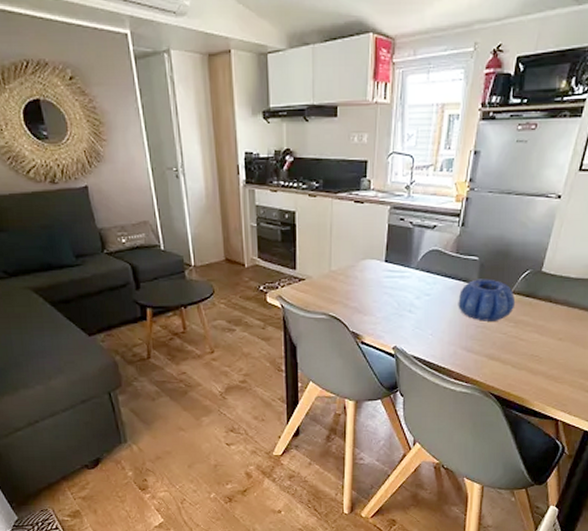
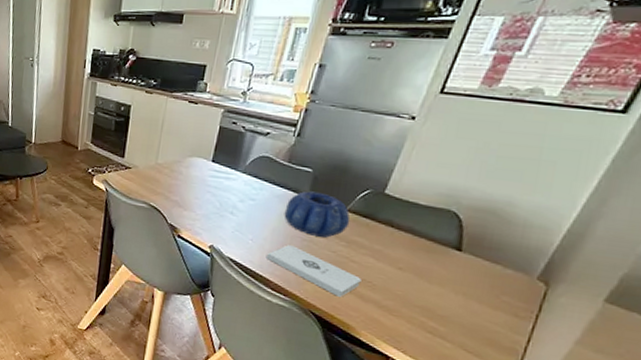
notepad: none [446,334,530,375] -> present [265,245,361,297]

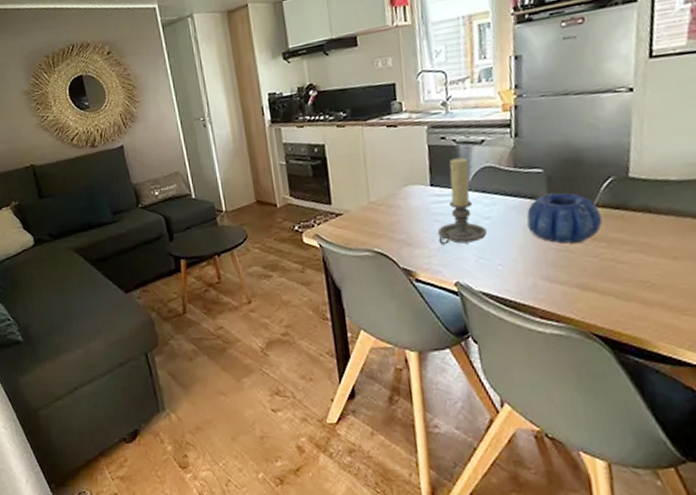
candle holder: none [205,142,251,217] -> present [438,157,488,246]
notepad: present [265,245,361,297] -> none [522,260,638,308]

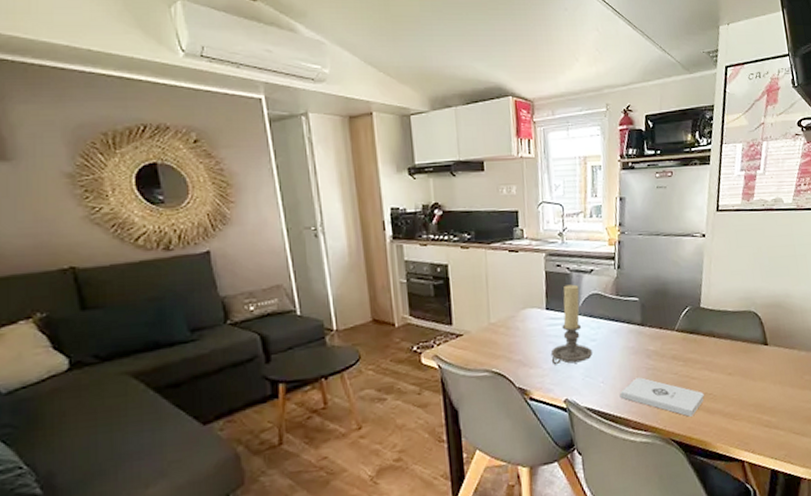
notepad: none [522,260,638,308] -> present [619,377,704,417]
decorative bowl: present [526,192,603,244] -> none [624,318,681,363]

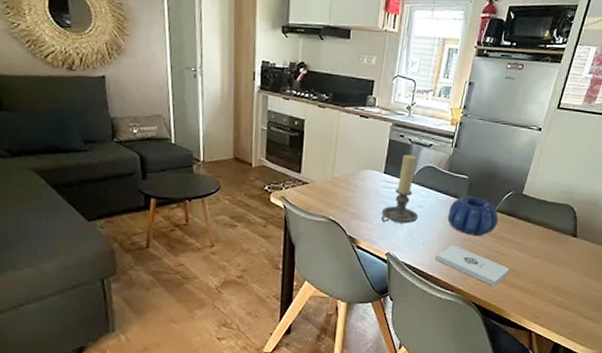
decorative bowl: none [624,318,681,363] -> present [447,196,499,236]

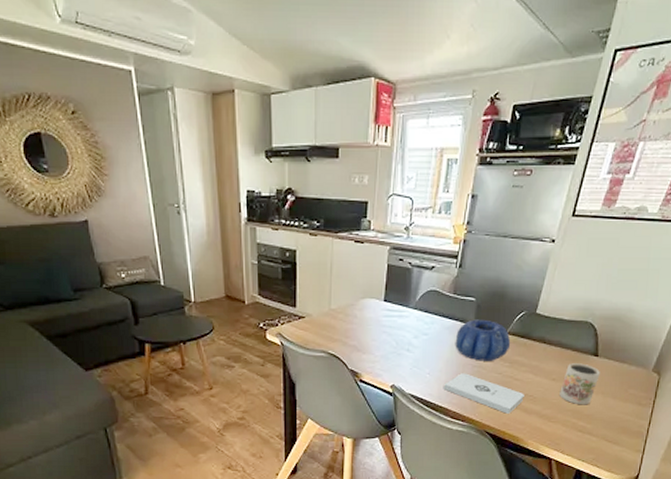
candle holder: present [381,154,419,224] -> none [383,279,424,353]
mug: none [541,242,578,282] -> present [559,363,600,405]

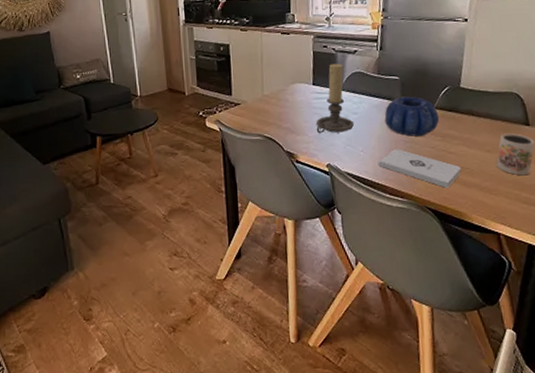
candle holder: none [383,279,424,353] -> present [316,63,355,134]

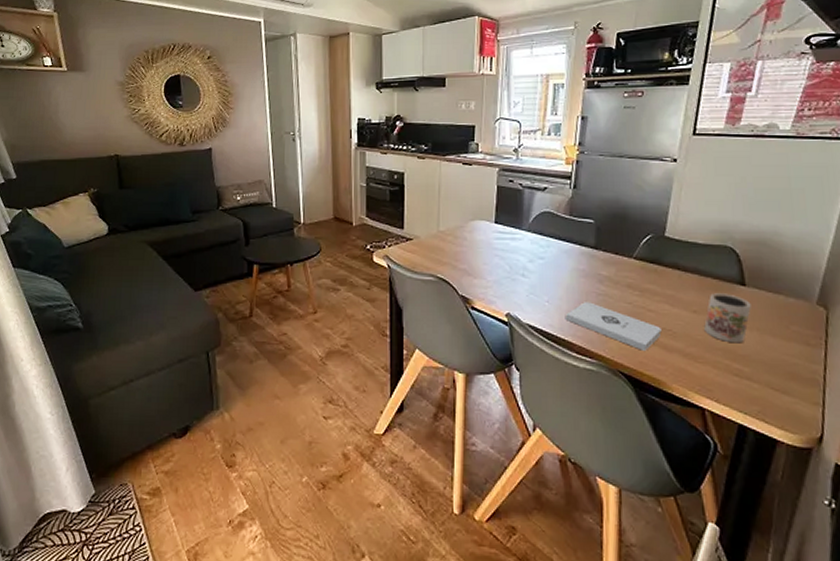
candle holder: present [316,63,355,134] -> none [496,200,540,279]
decorative bowl: present [384,96,440,137] -> none [575,242,639,289]

